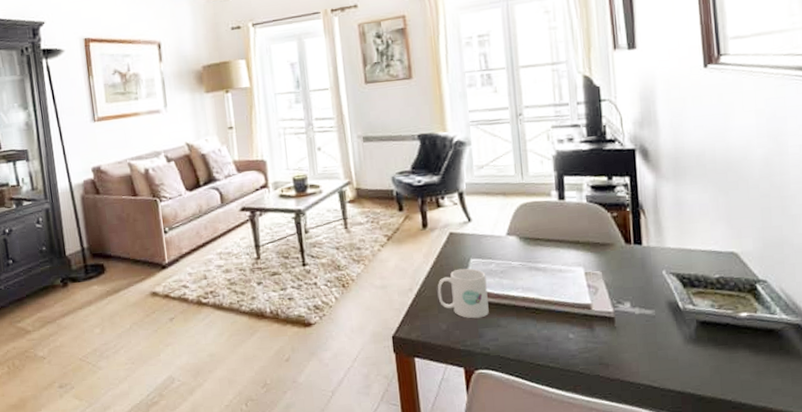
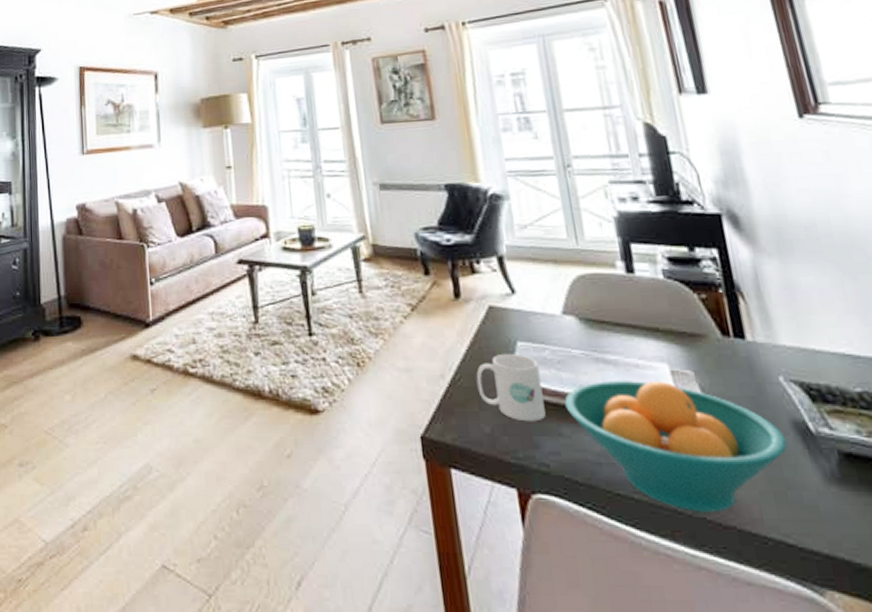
fruit bowl: none [504,280,662,372] -> present [564,380,787,512]

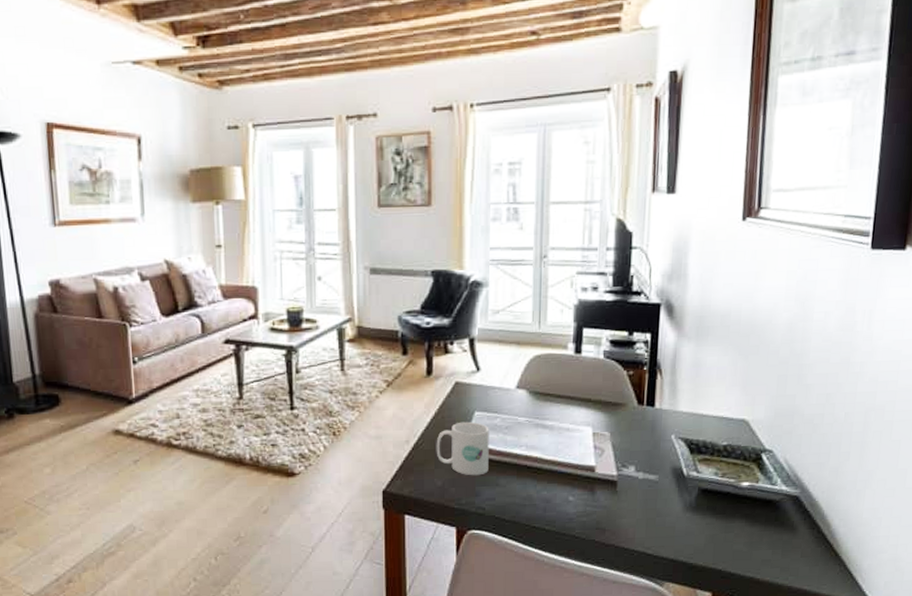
fruit bowl: present [564,380,787,512] -> none [505,440,665,536]

